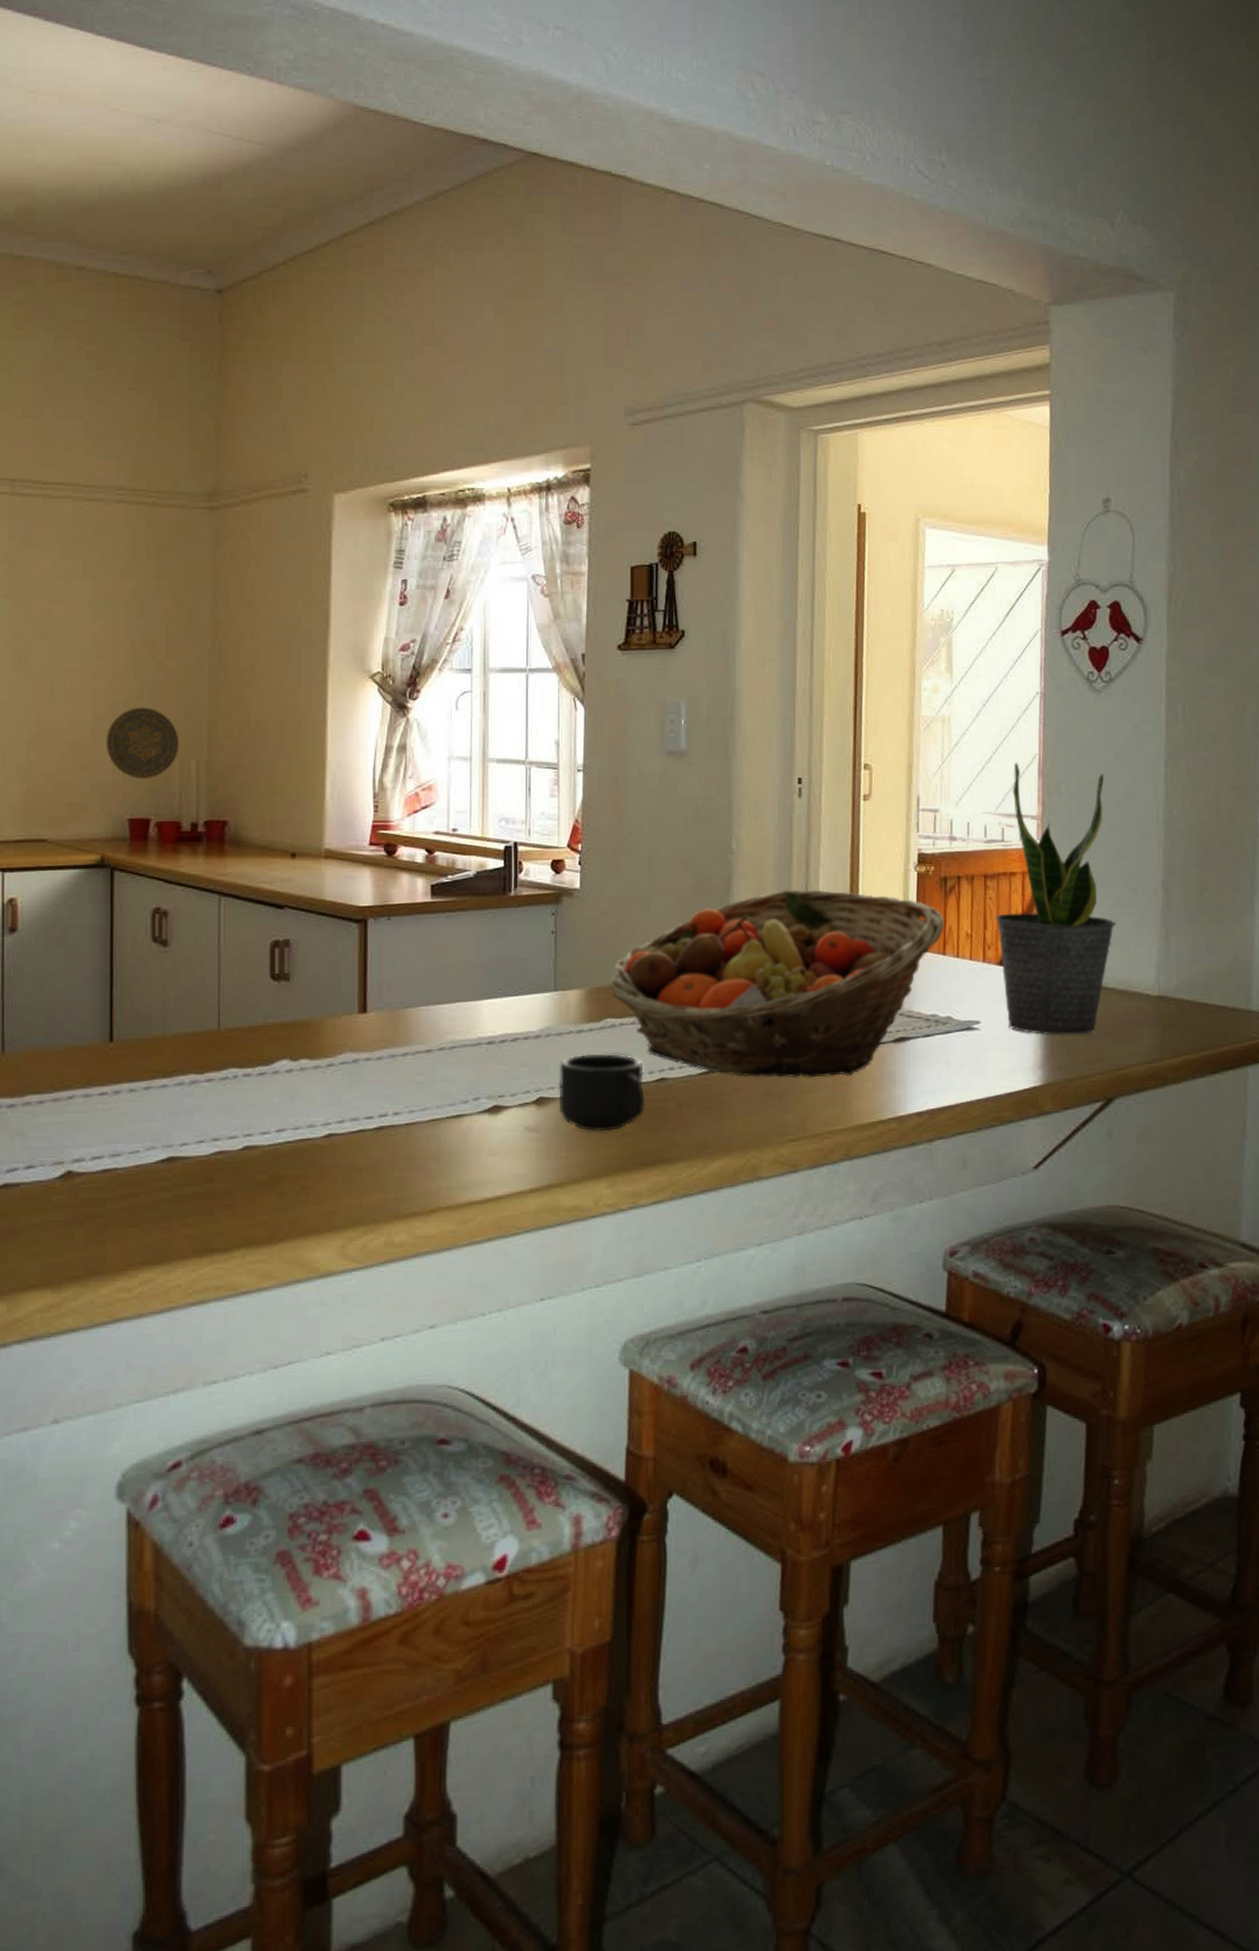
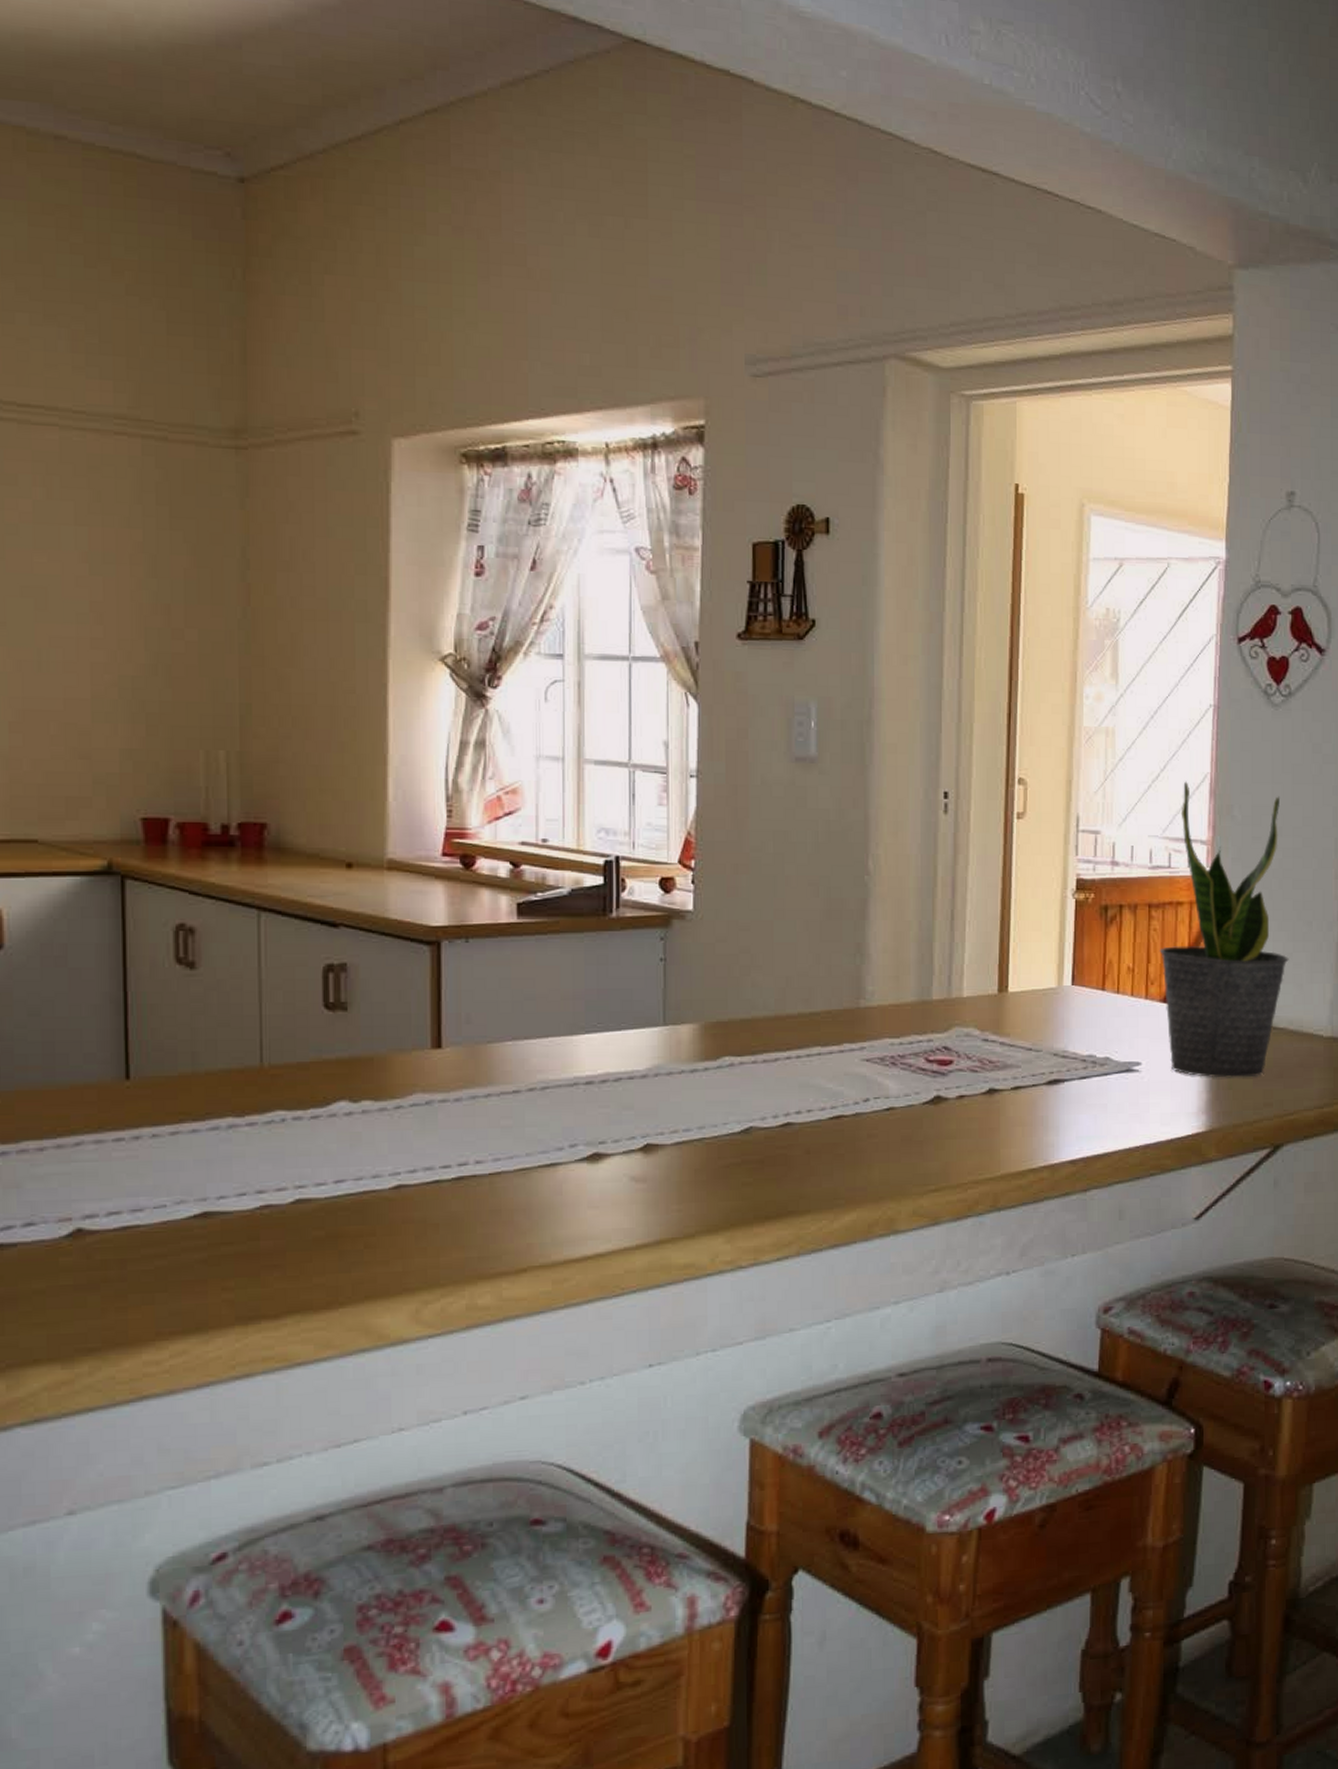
decorative plate: present [106,707,180,778] -> none [110,685,204,770]
mug: present [558,1053,645,1132] -> none [669,1095,769,1182]
fruit basket: present [609,889,945,1078] -> none [726,916,1105,1123]

